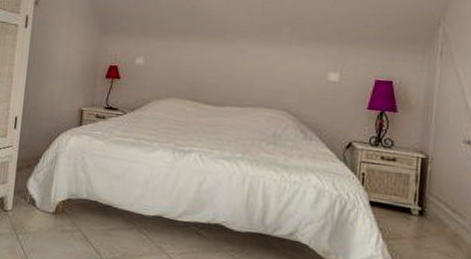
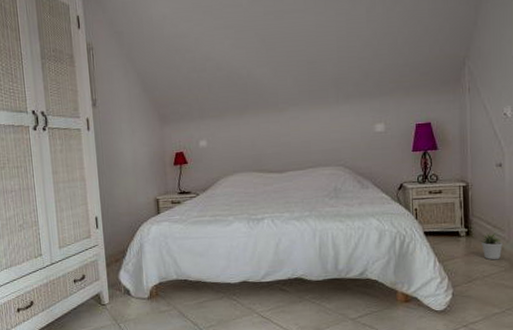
potted plant: none [435,217,462,251] -> present [480,233,503,260]

